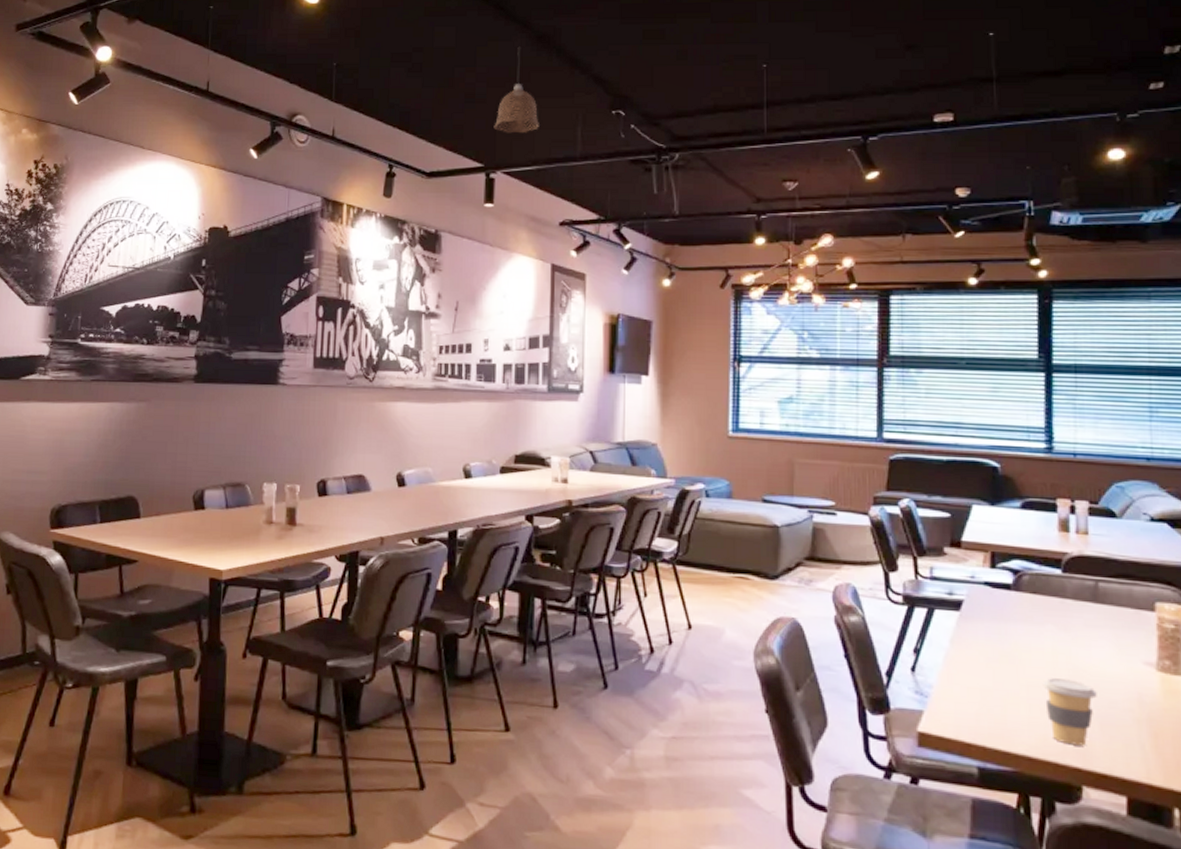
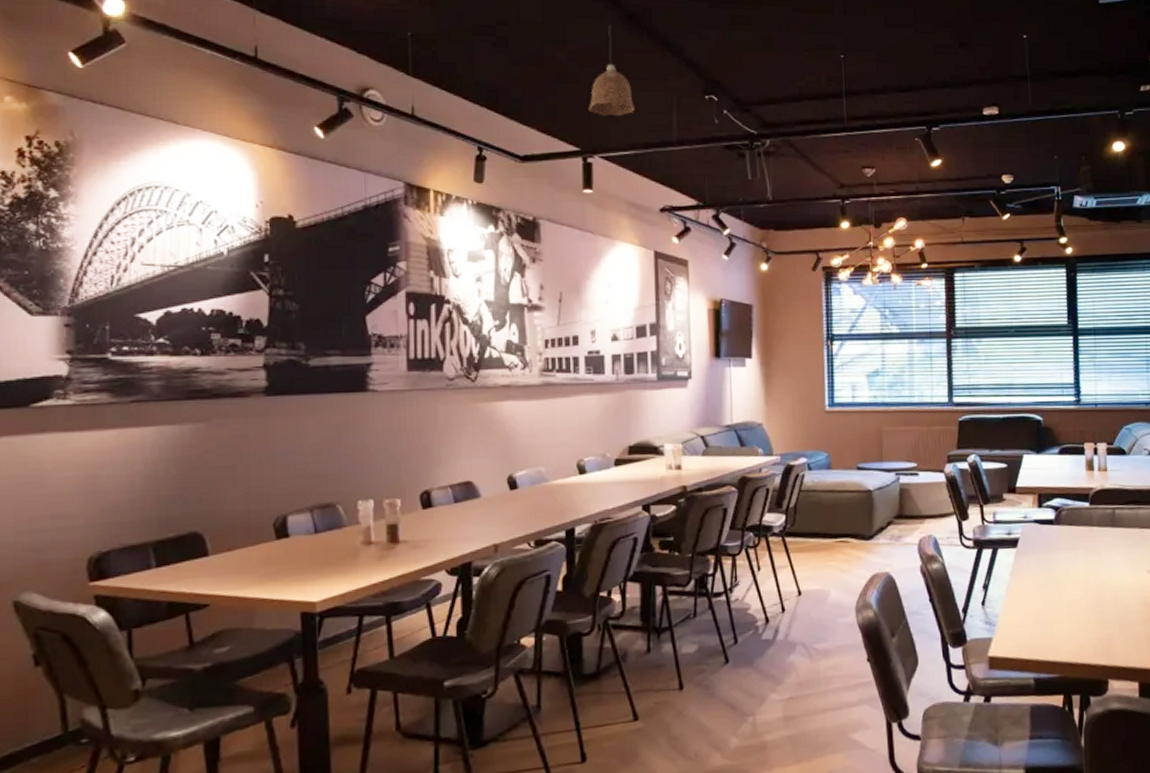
coffee cup: present [1043,678,1097,746] -> none [1078,593,1117,648]

